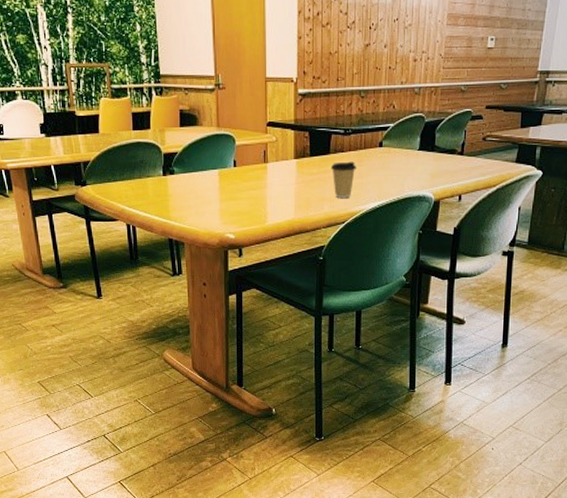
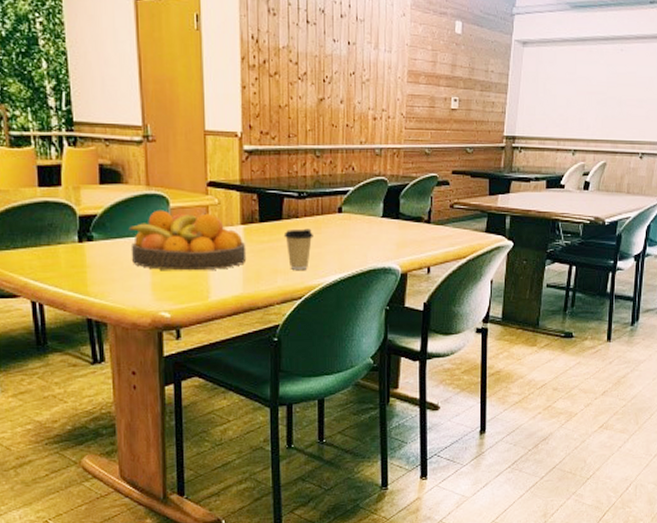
fruit bowl: none [202,147,298,199] -> present [128,210,247,271]

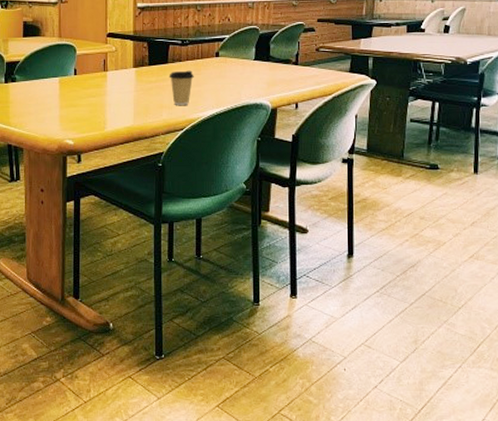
fruit bowl: present [128,210,247,271] -> none [43,56,137,106]

